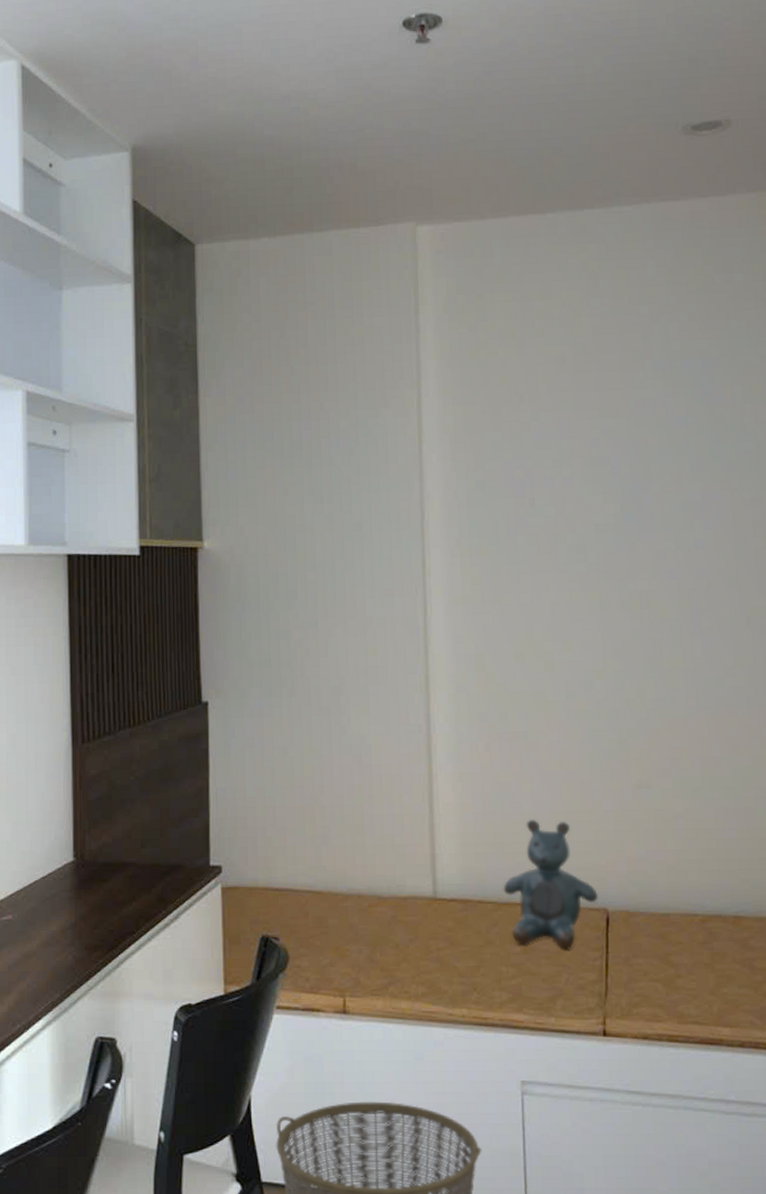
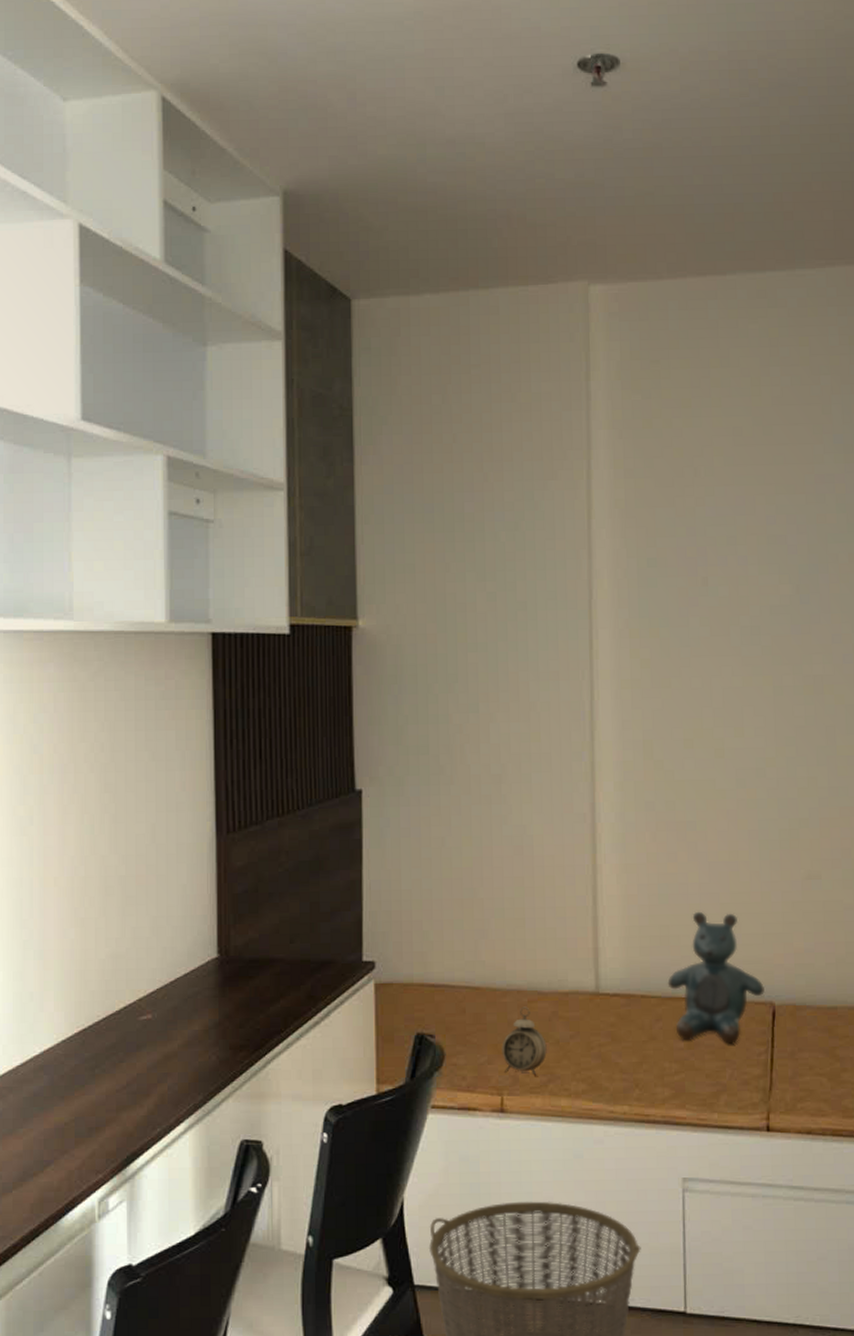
alarm clock: none [343,910,387,980] -> present [501,1006,547,1077]

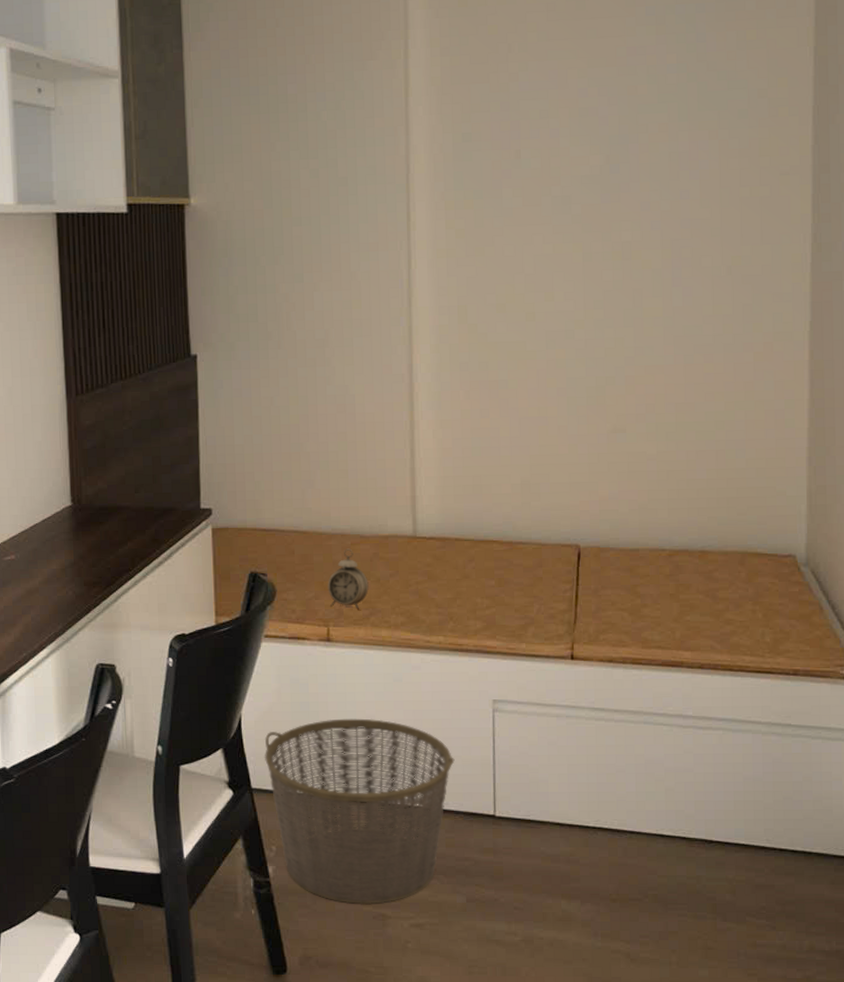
stuffed animal: present [667,911,765,1044] -> none [480,462,571,582]

